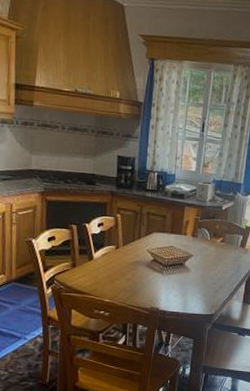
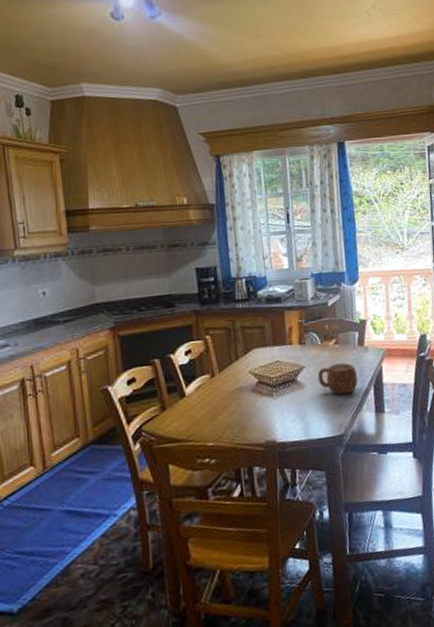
mug: none [202,258,234,283] -> present [317,363,358,395]

